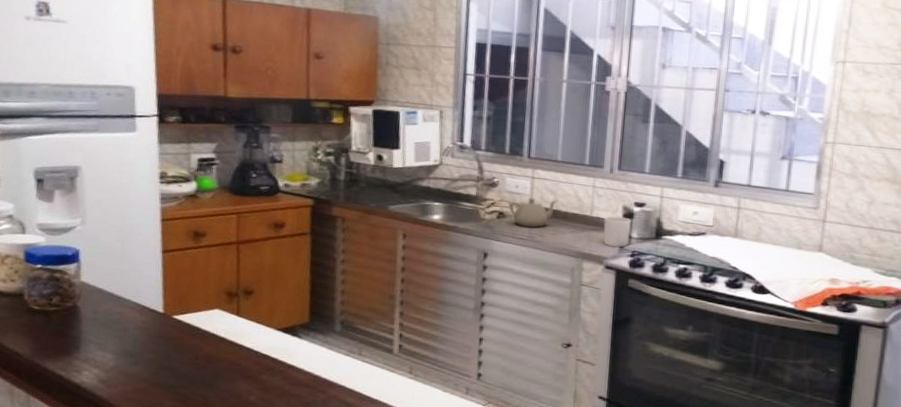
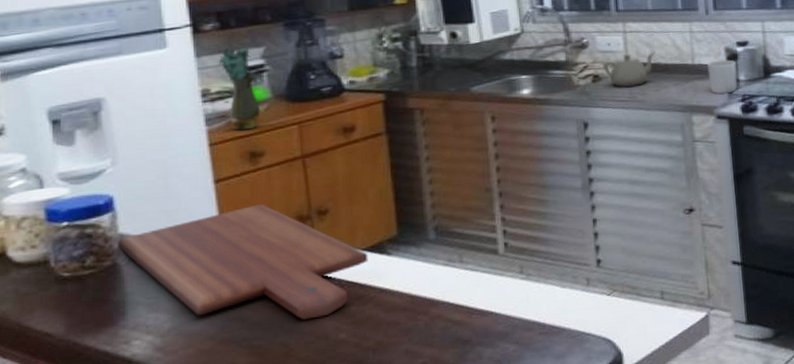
cutting board: none [79,276,282,380] -> present [118,204,368,320]
vase: none [177,136,207,213] -> present [219,44,261,131]

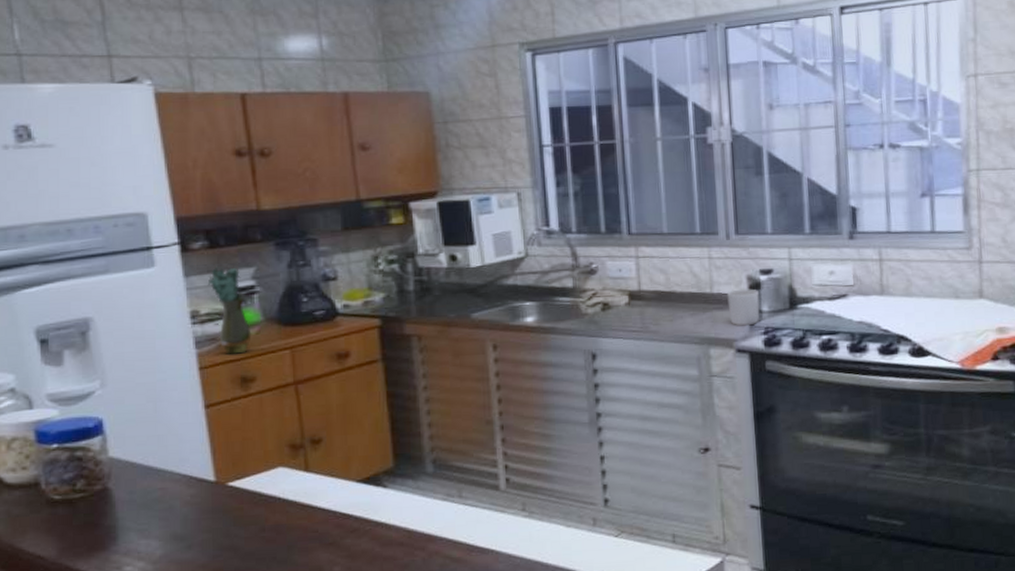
cutting board: present [118,204,368,320] -> none [108,431,364,552]
teapot: present [602,52,656,88] -> none [613,280,671,317]

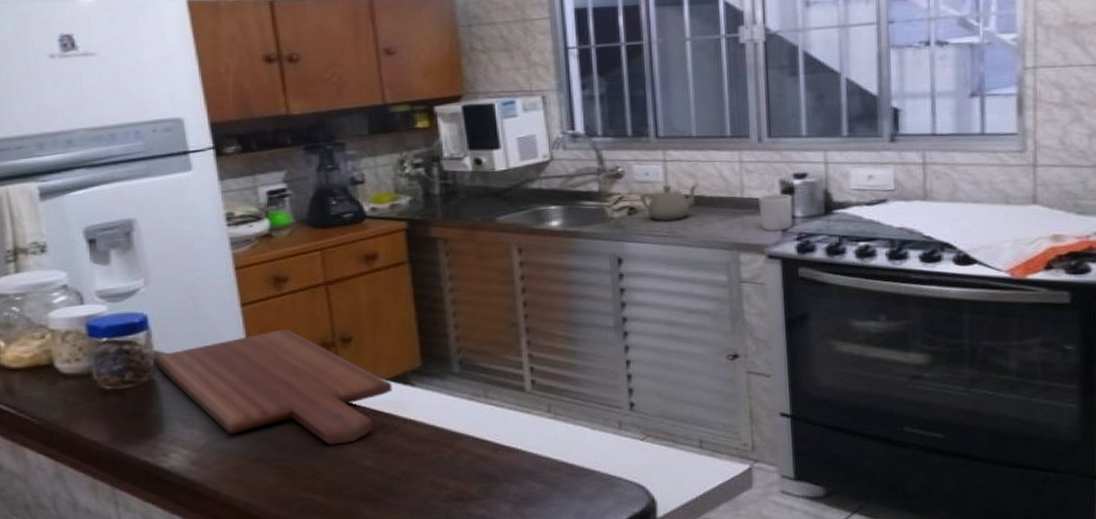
cutting board: none [108,431,364,552] -> present [153,329,392,445]
vase: present [208,264,252,355] -> none [242,168,284,256]
teapot: none [613,280,671,317] -> present [639,184,699,222]

